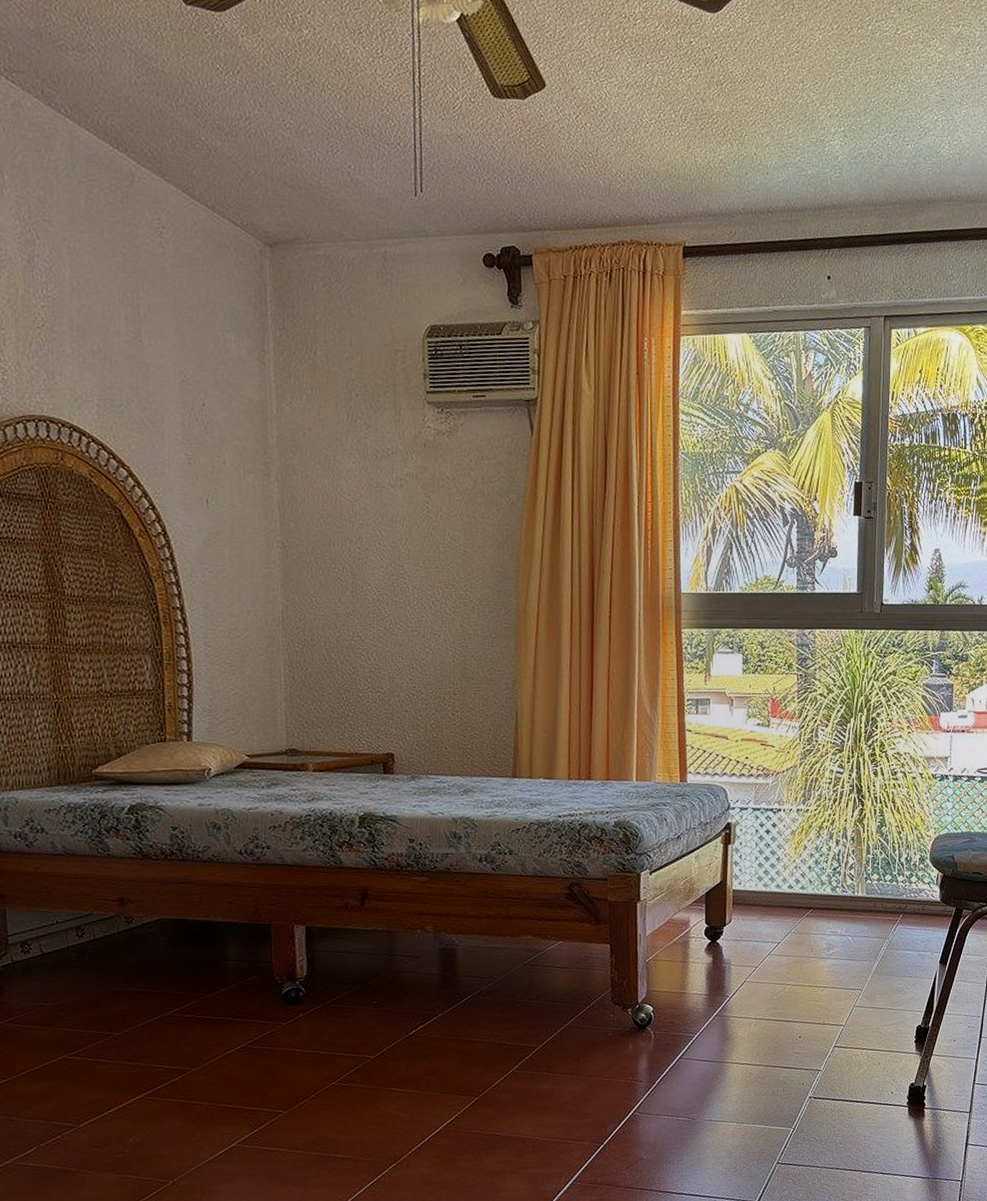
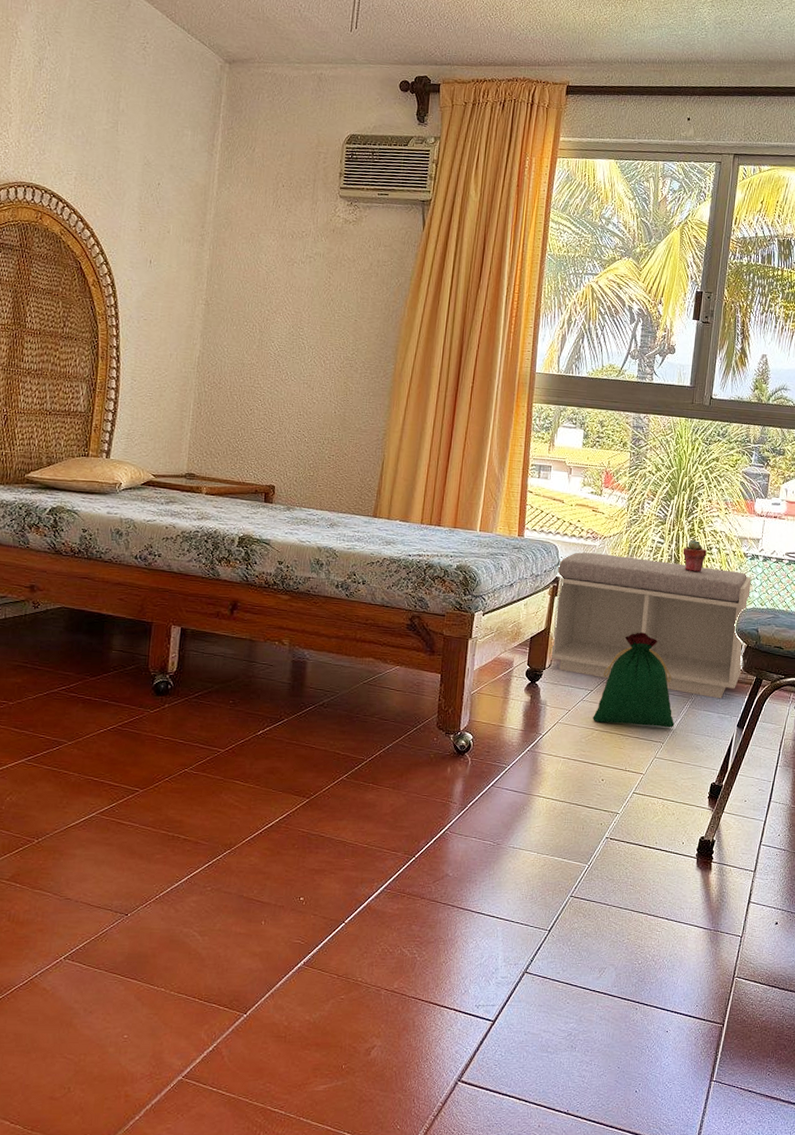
bench: none [728,791,942,936] -> present [550,552,751,699]
bag: none [783,873,872,977] -> present [593,632,675,728]
potted succulent: none [865,766,891,801] -> present [683,540,707,573]

